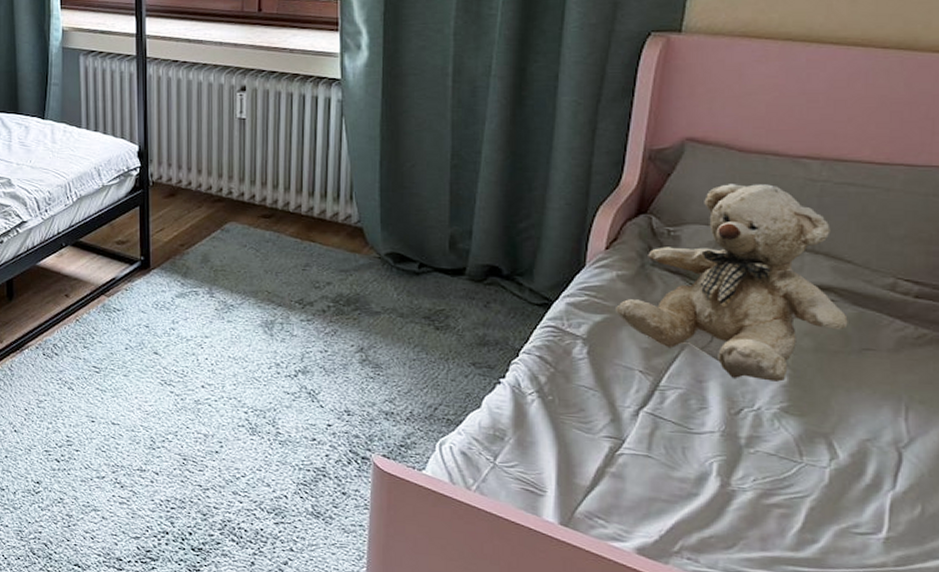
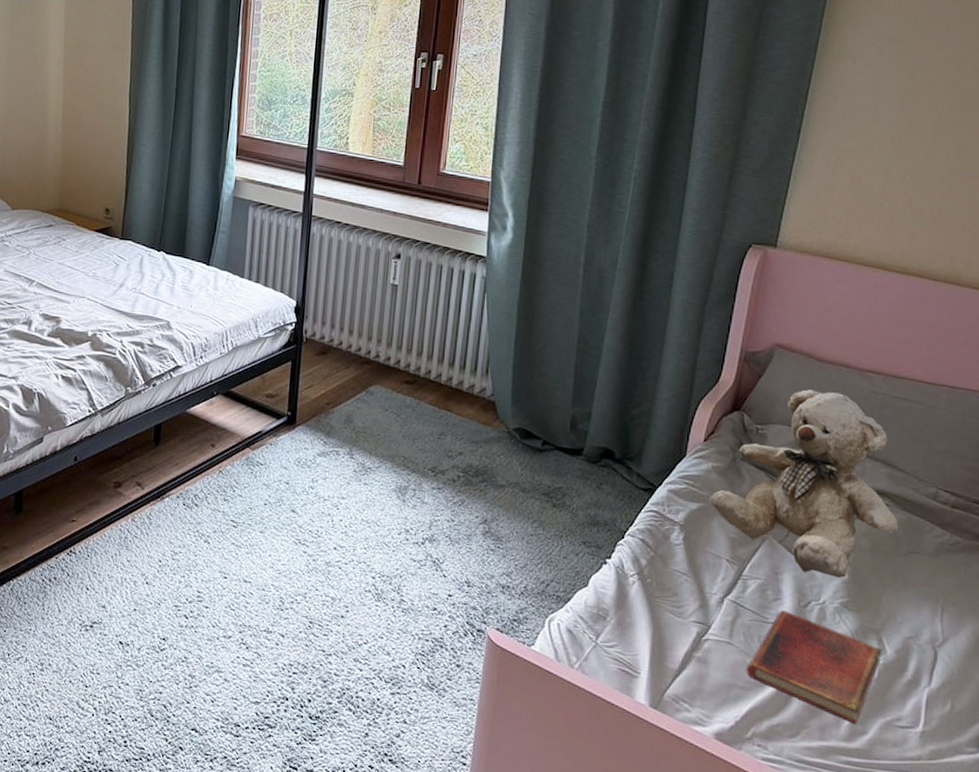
diary: none [669,418,833,533] -> present [746,609,882,724]

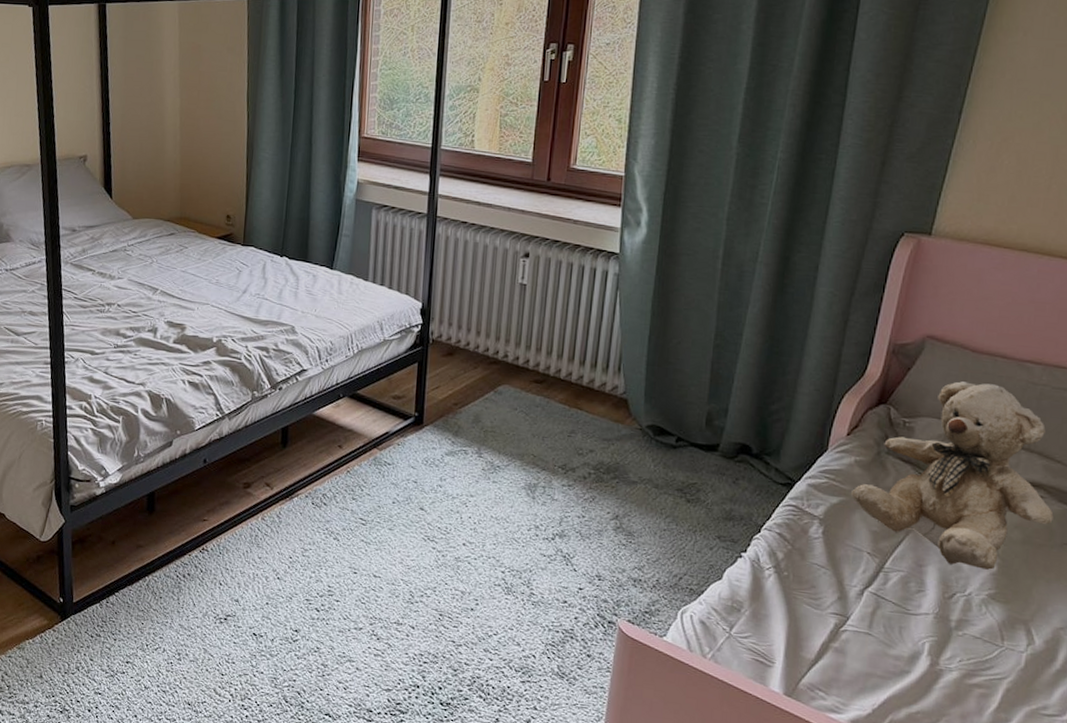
diary: present [746,609,882,724] -> none [885,601,1030,712]

